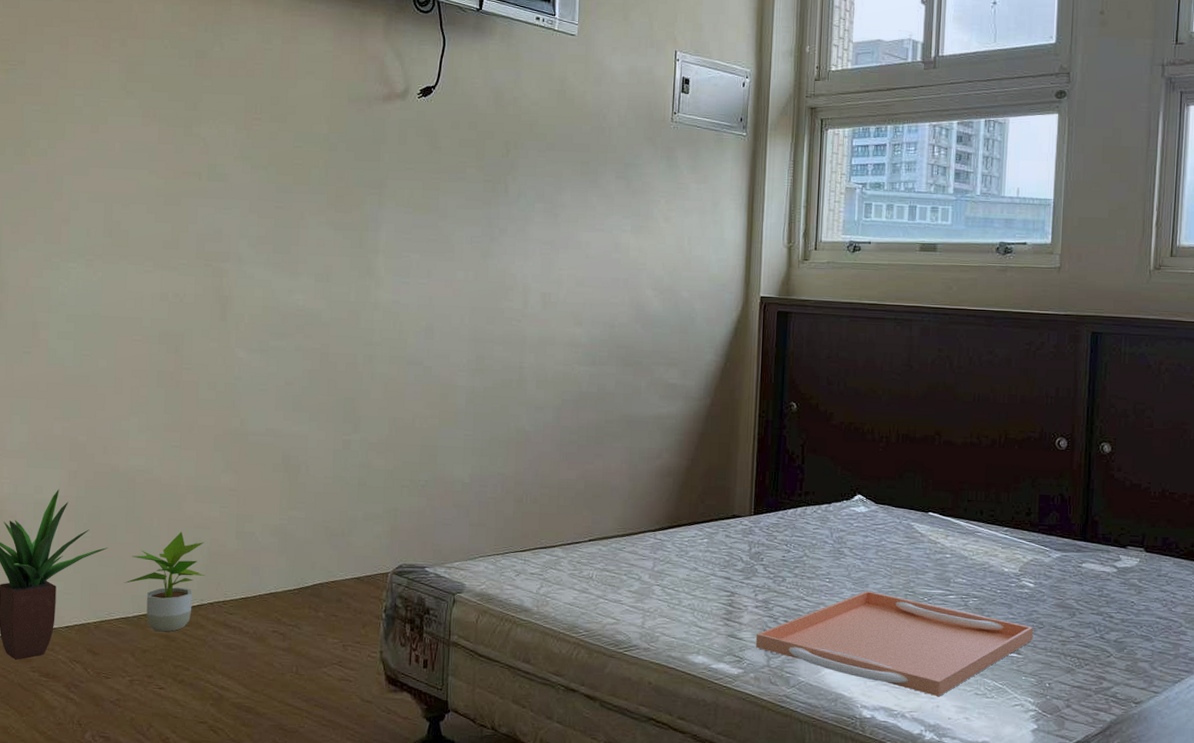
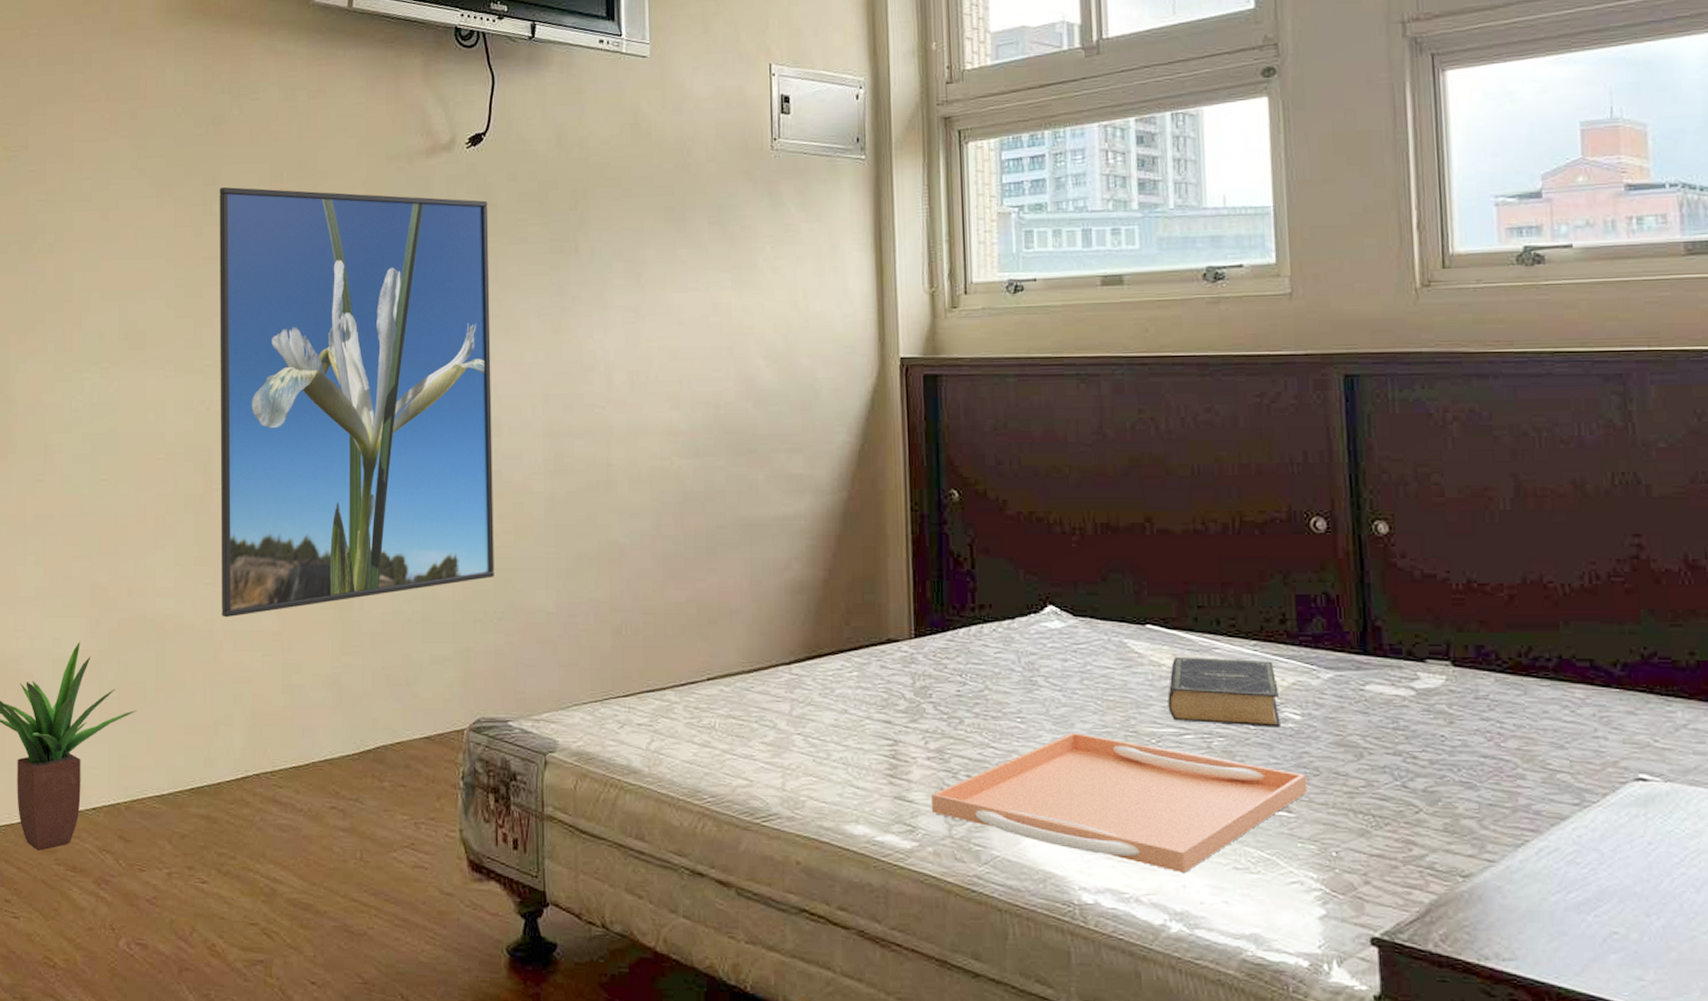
potted plant: present [123,531,205,632] -> none [156,687,249,812]
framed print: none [186,112,434,475] -> present [219,186,494,618]
book: none [939,537,1020,592] -> present [1168,656,1280,728]

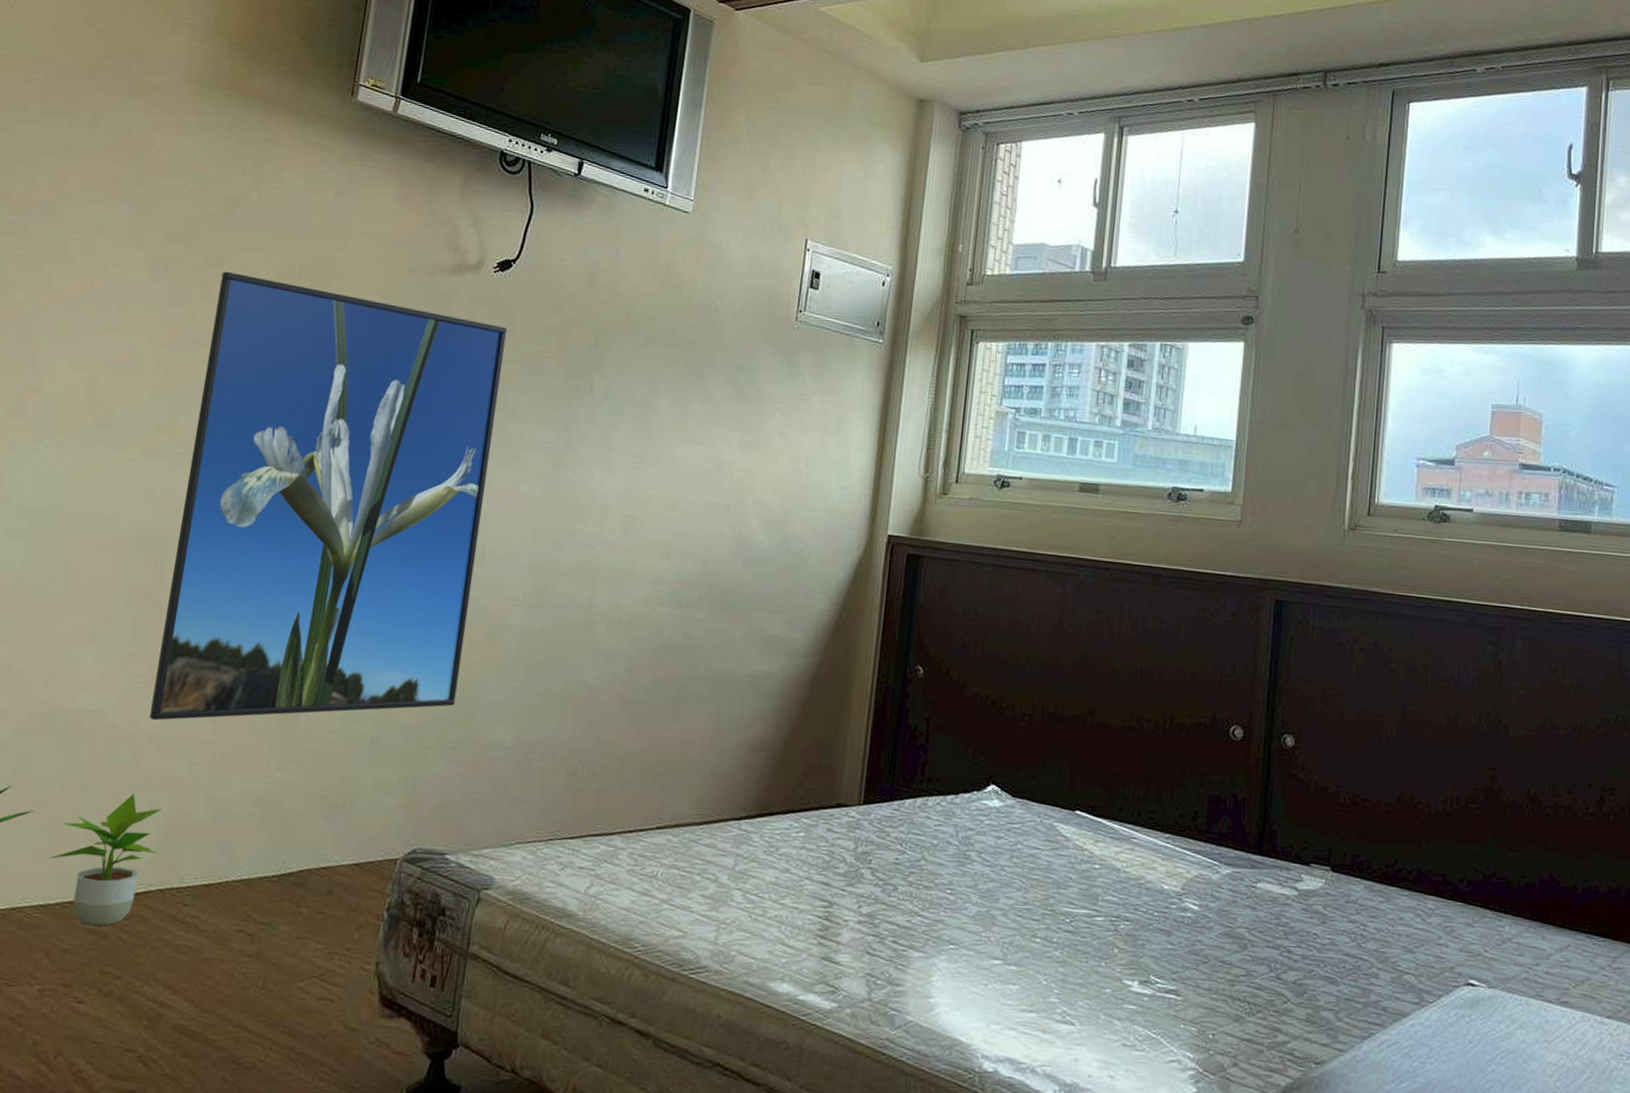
potted plant: none [156,687,249,812] -> present [48,793,162,926]
serving tray: present [932,732,1308,874] -> none [856,906,1197,1048]
book: present [1168,656,1280,728] -> none [1085,842,1183,916]

